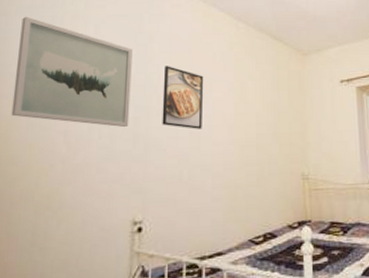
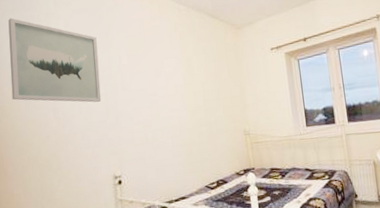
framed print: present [162,66,204,129] -> none [124,48,159,100]

